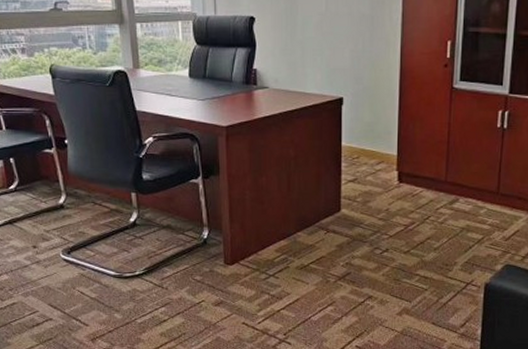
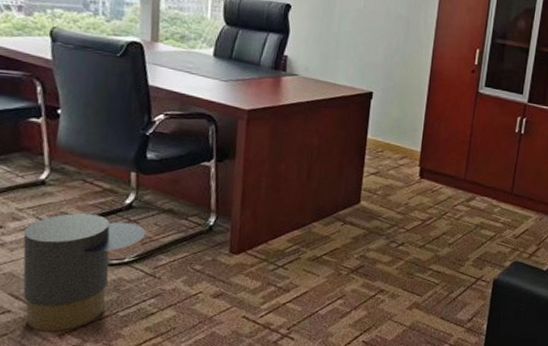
trash can: none [53,233,150,336] -> present [23,213,146,331]

